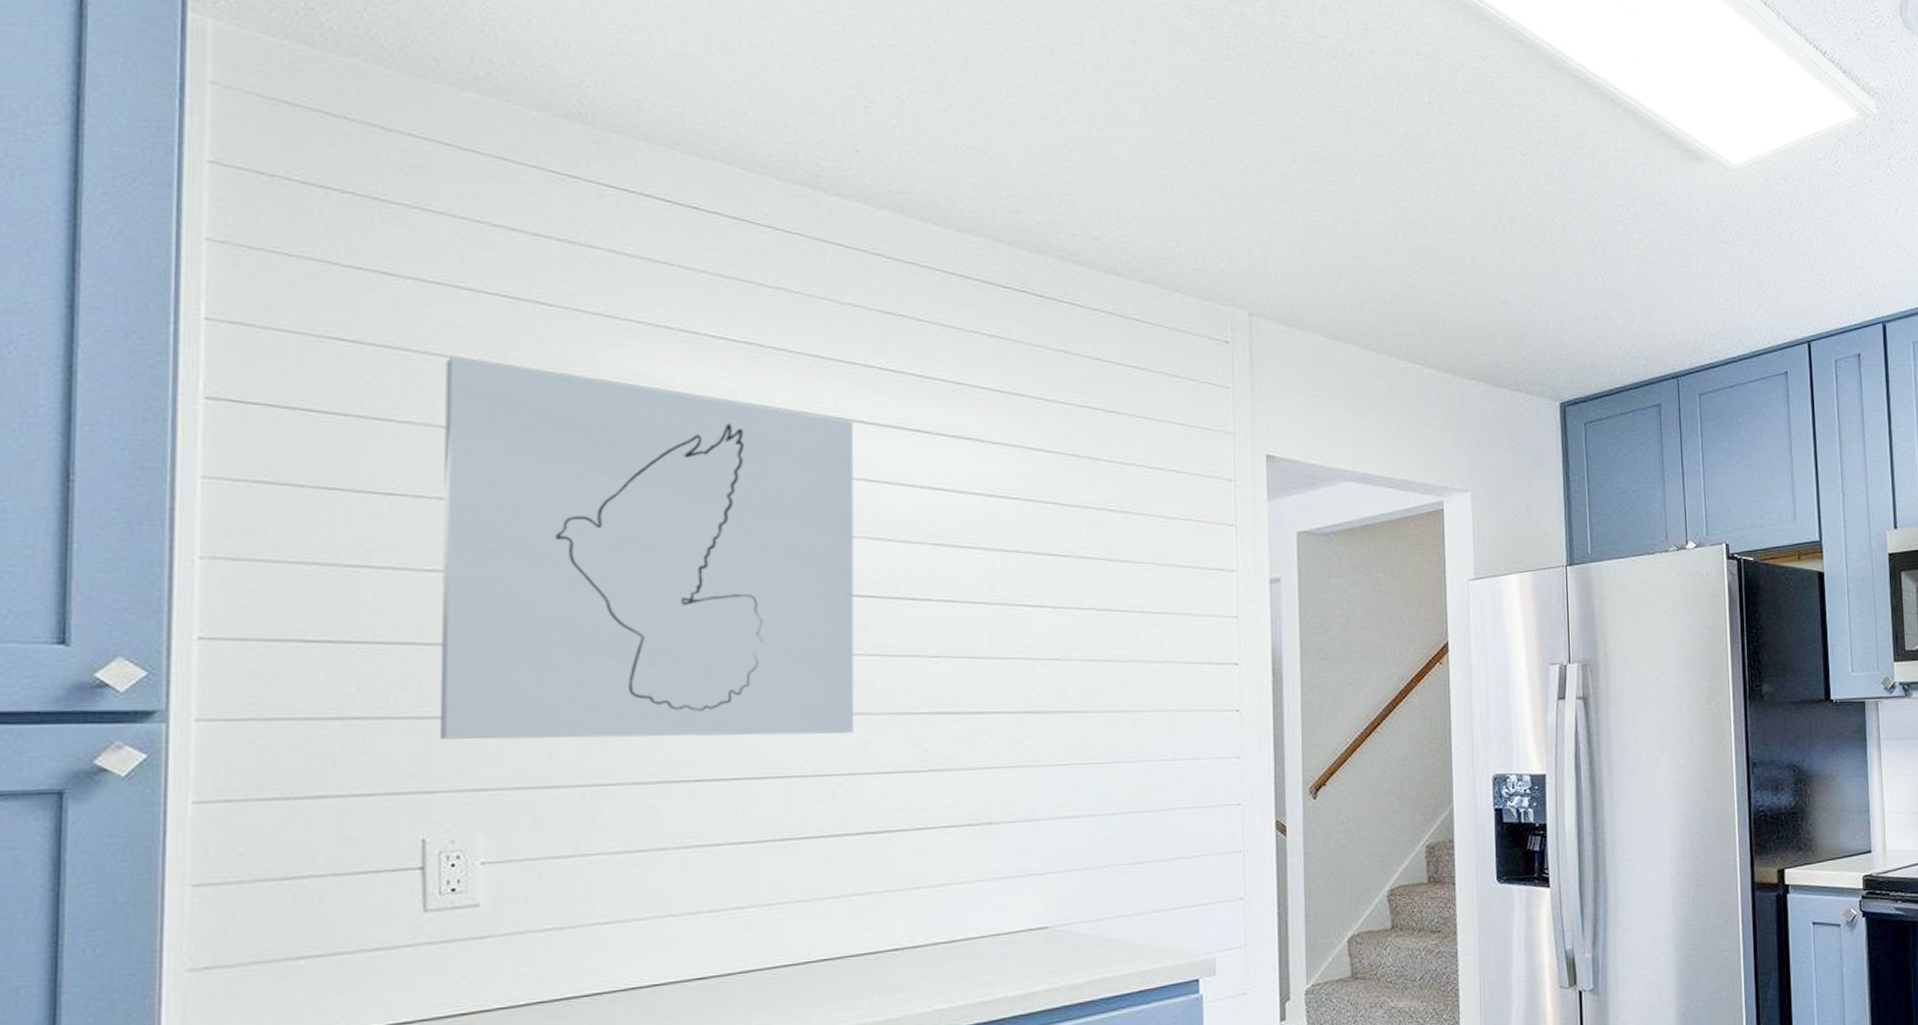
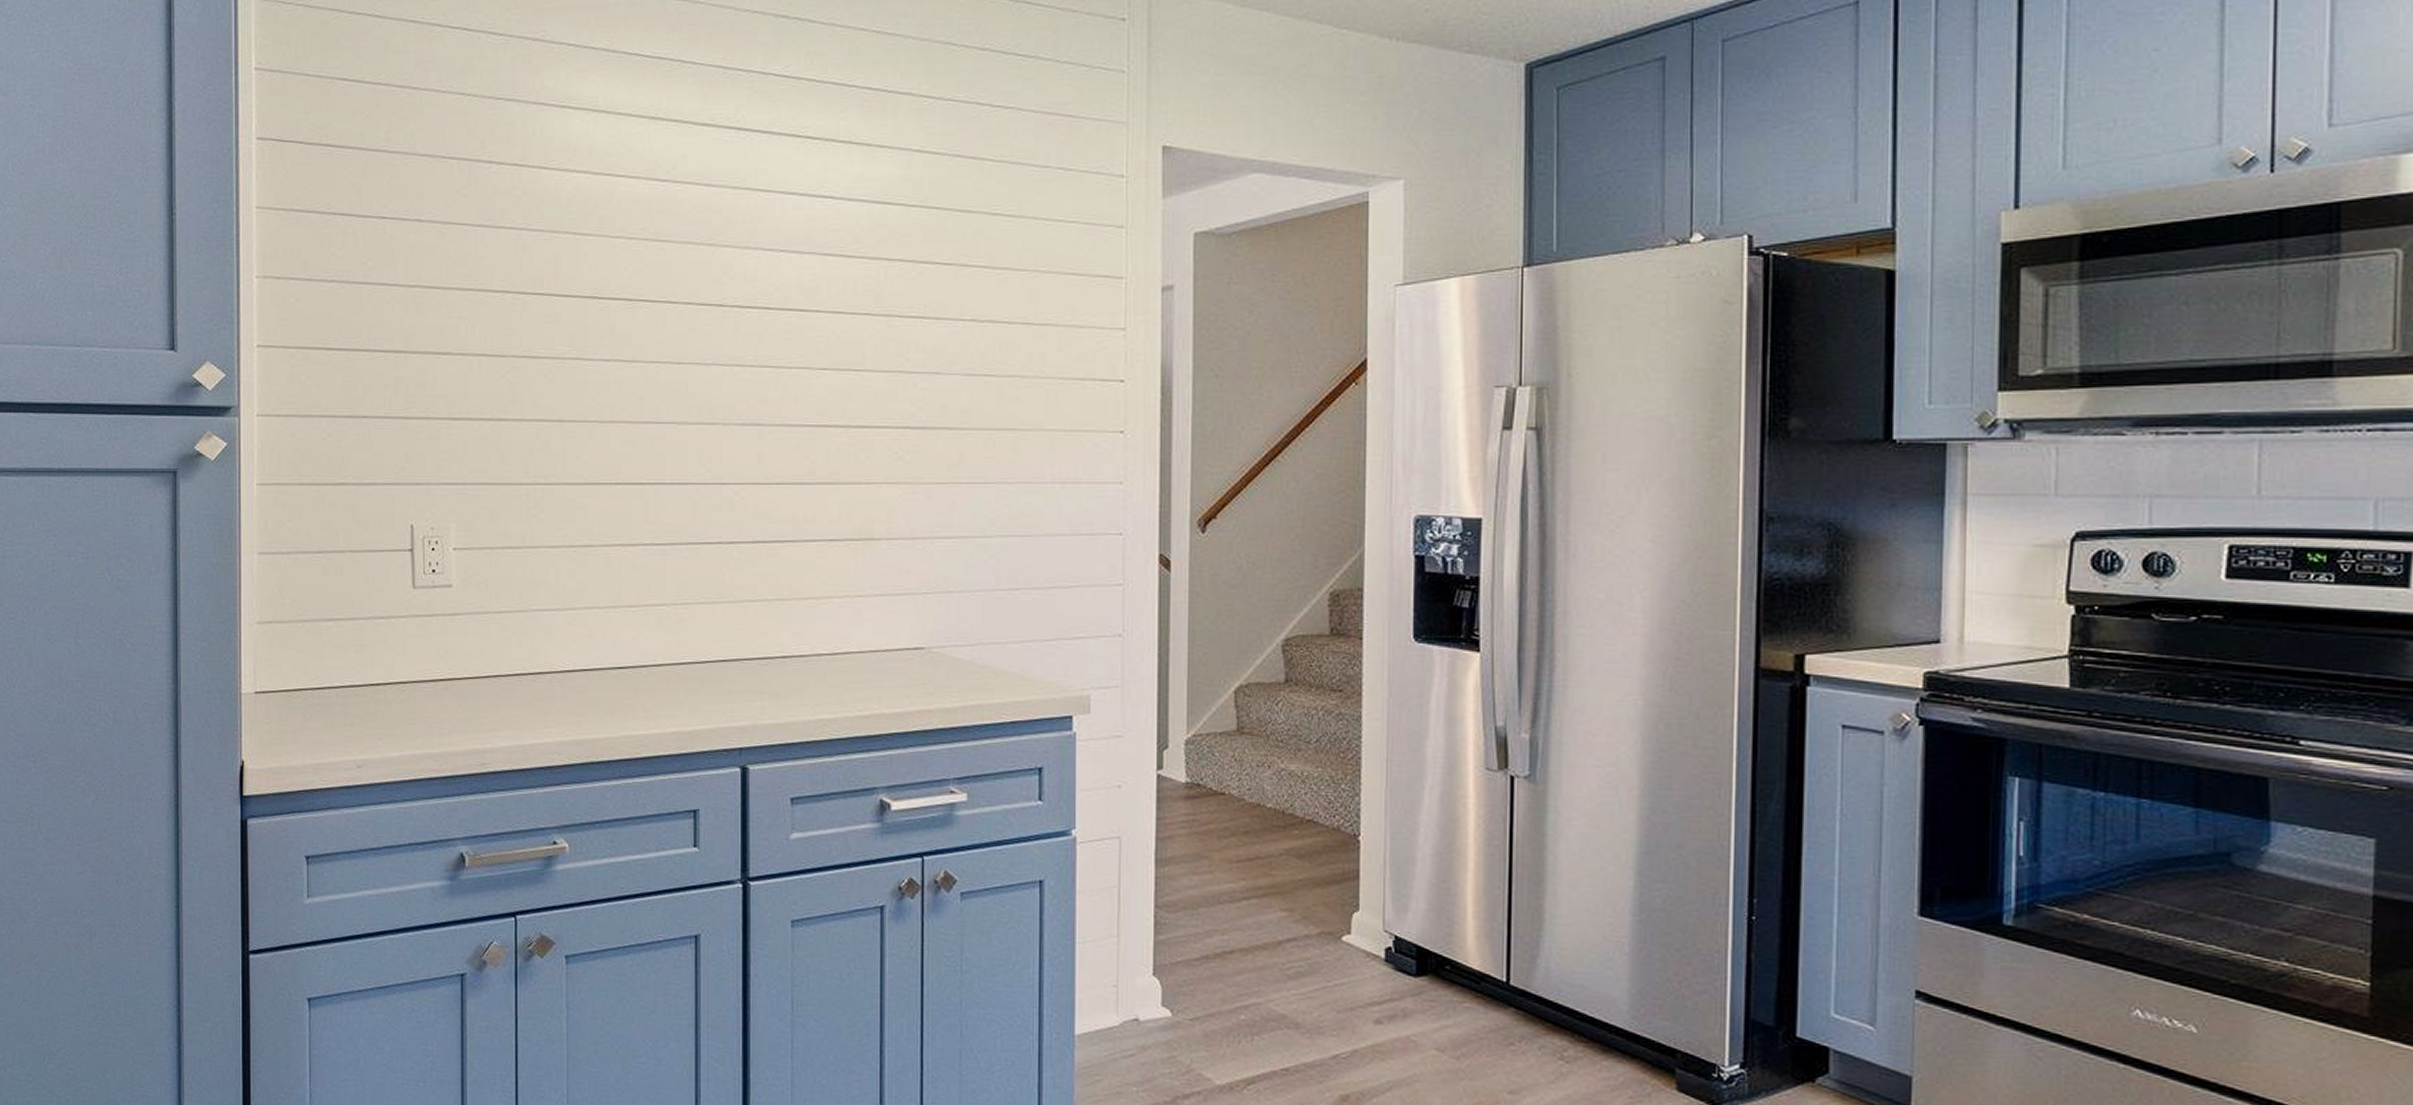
wall art: present [439,356,855,740] -> none [421,89,750,444]

